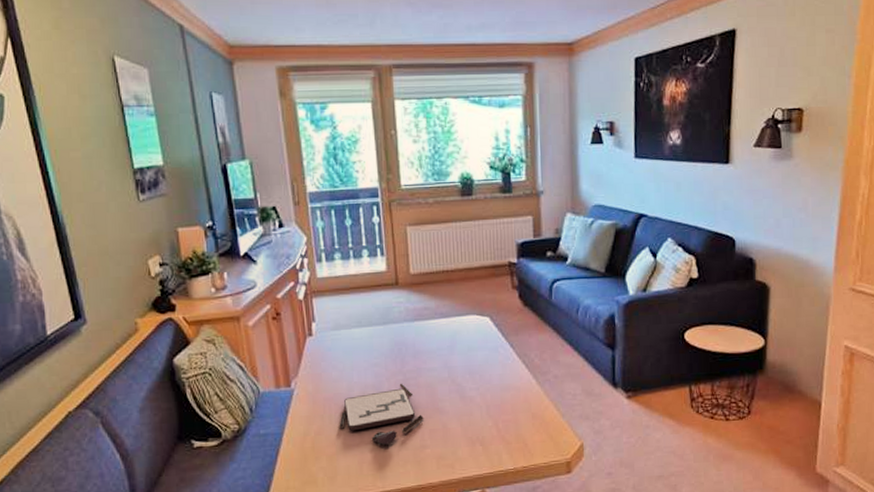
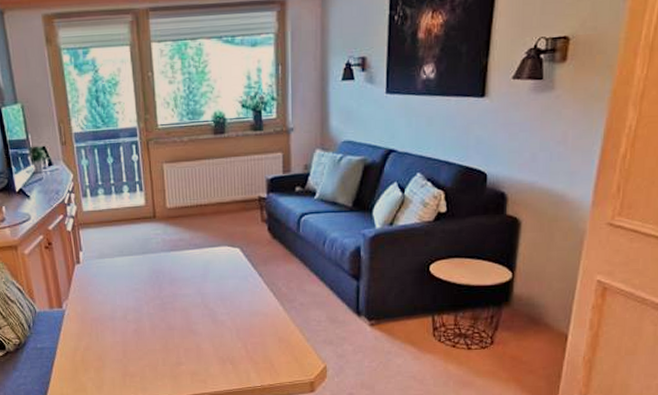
board game: present [339,383,424,445] -> none [104,307,179,361]

